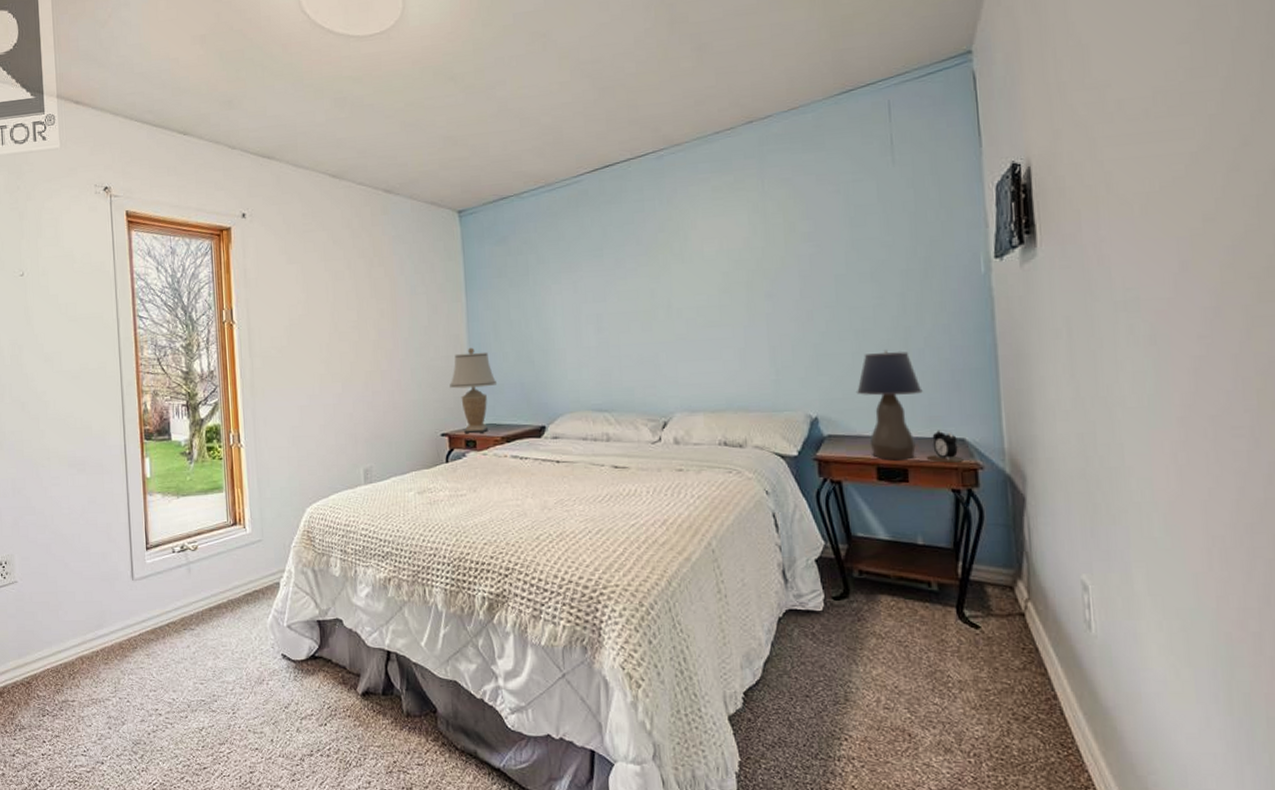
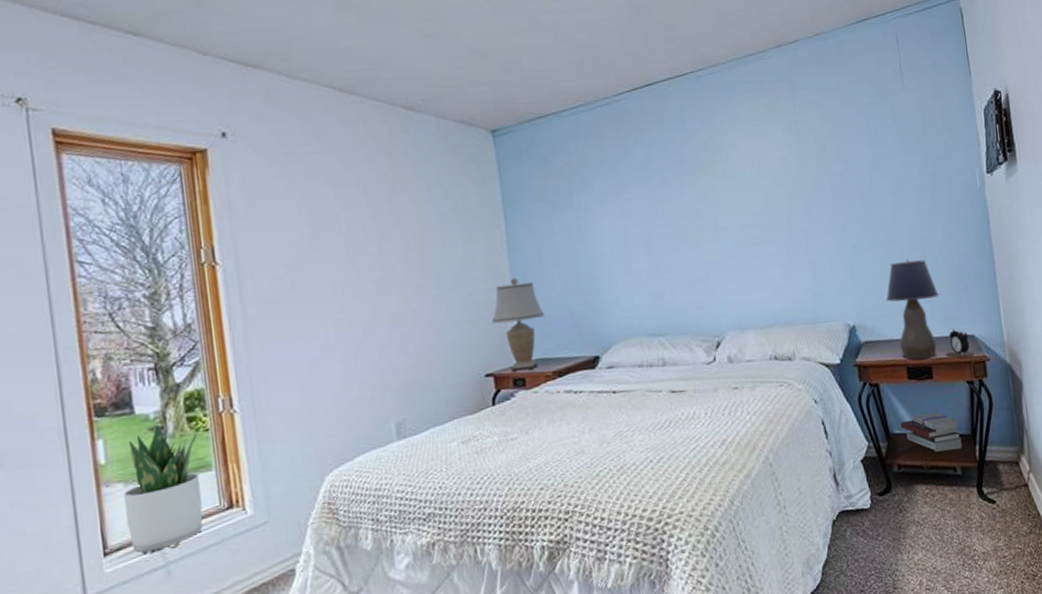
planter: none [161,450,215,551] -> present [124,424,203,553]
books: none [865,518,942,564] -> present [900,411,963,452]

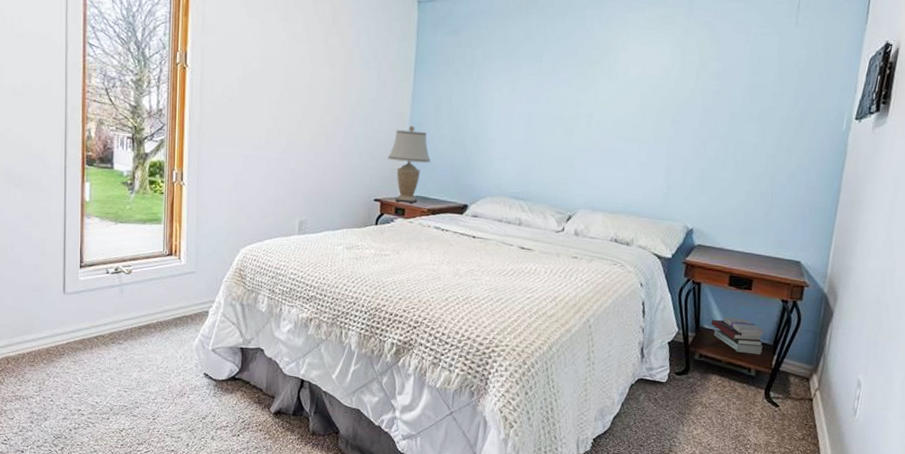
planter: present [124,424,203,553] -> none [98,180,157,273]
table lamp: present [885,259,939,360] -> none [726,182,778,273]
alarm clock: present [946,328,974,359] -> none [769,252,795,280]

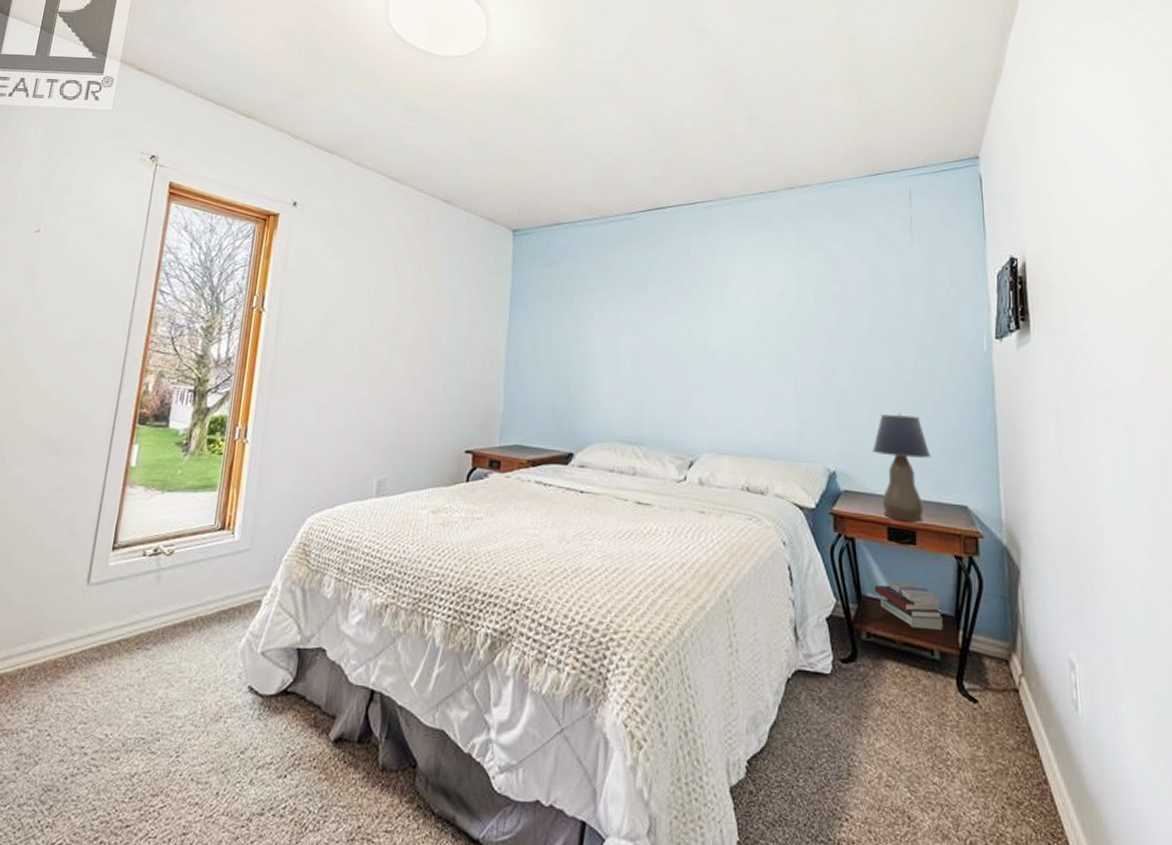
table lamp: present [388,125,432,205] -> none [481,364,530,456]
table lamp: none [726,182,778,273] -> present [871,413,931,522]

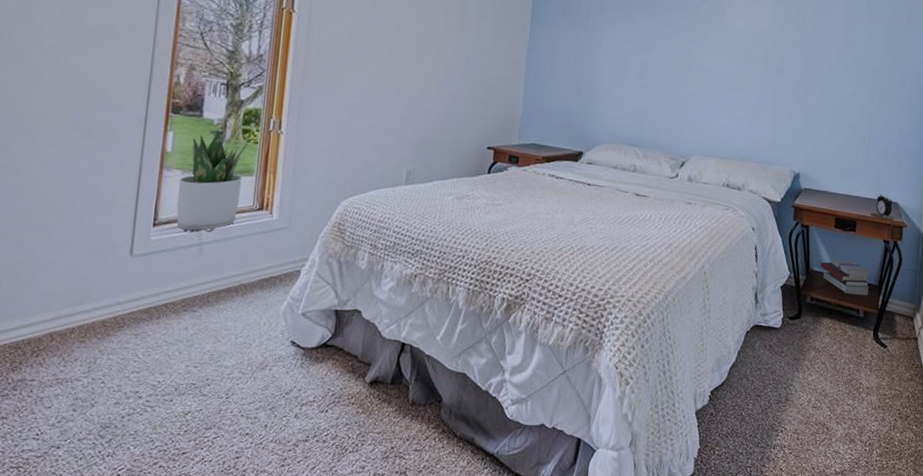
planter: none [135,440,215,555] -> present [176,129,250,231]
table lamp: present [871,413,931,522] -> none [829,127,875,215]
alarm clock: none [933,495,966,529] -> present [871,194,895,220]

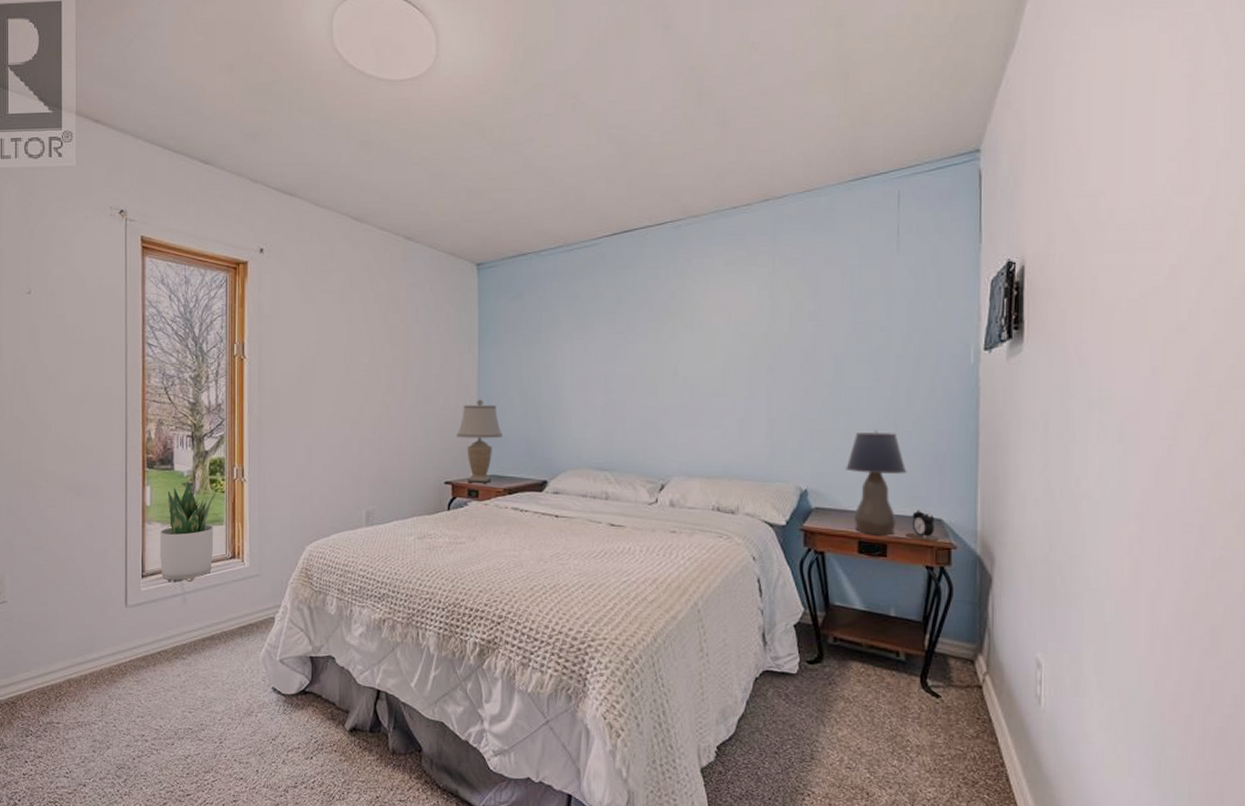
table lamp: none [502,73,547,152] -> present [457,399,504,485]
books: present [820,258,870,296] -> none [842,590,911,635]
table lamp: none [829,127,875,215] -> present [845,430,907,536]

